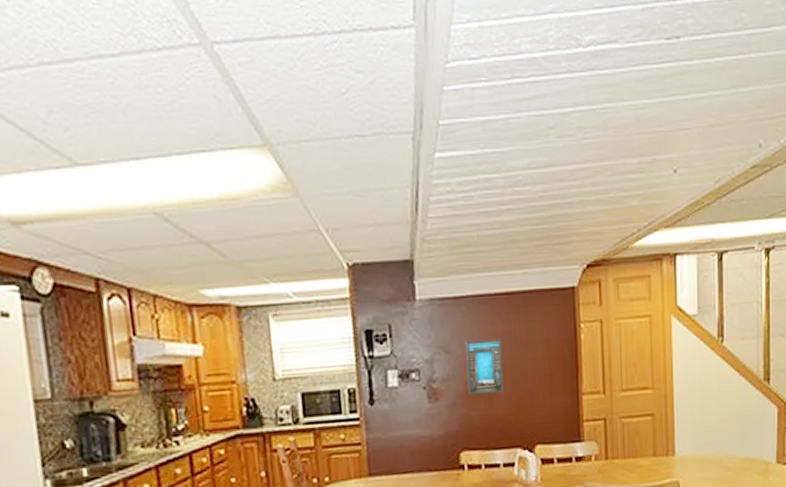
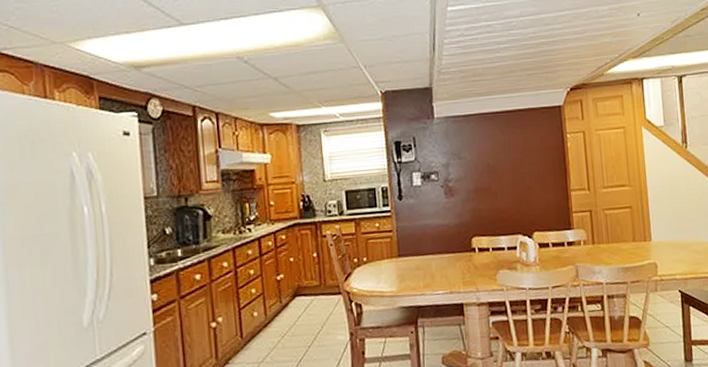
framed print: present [465,338,505,395] -> none [474,147,507,192]

